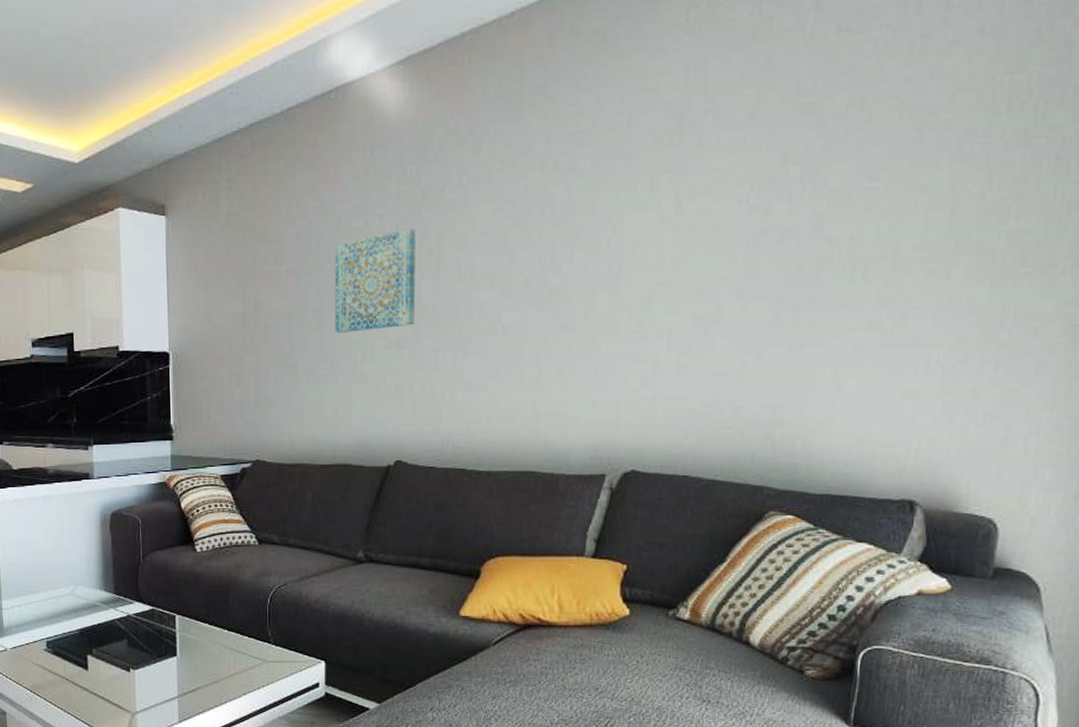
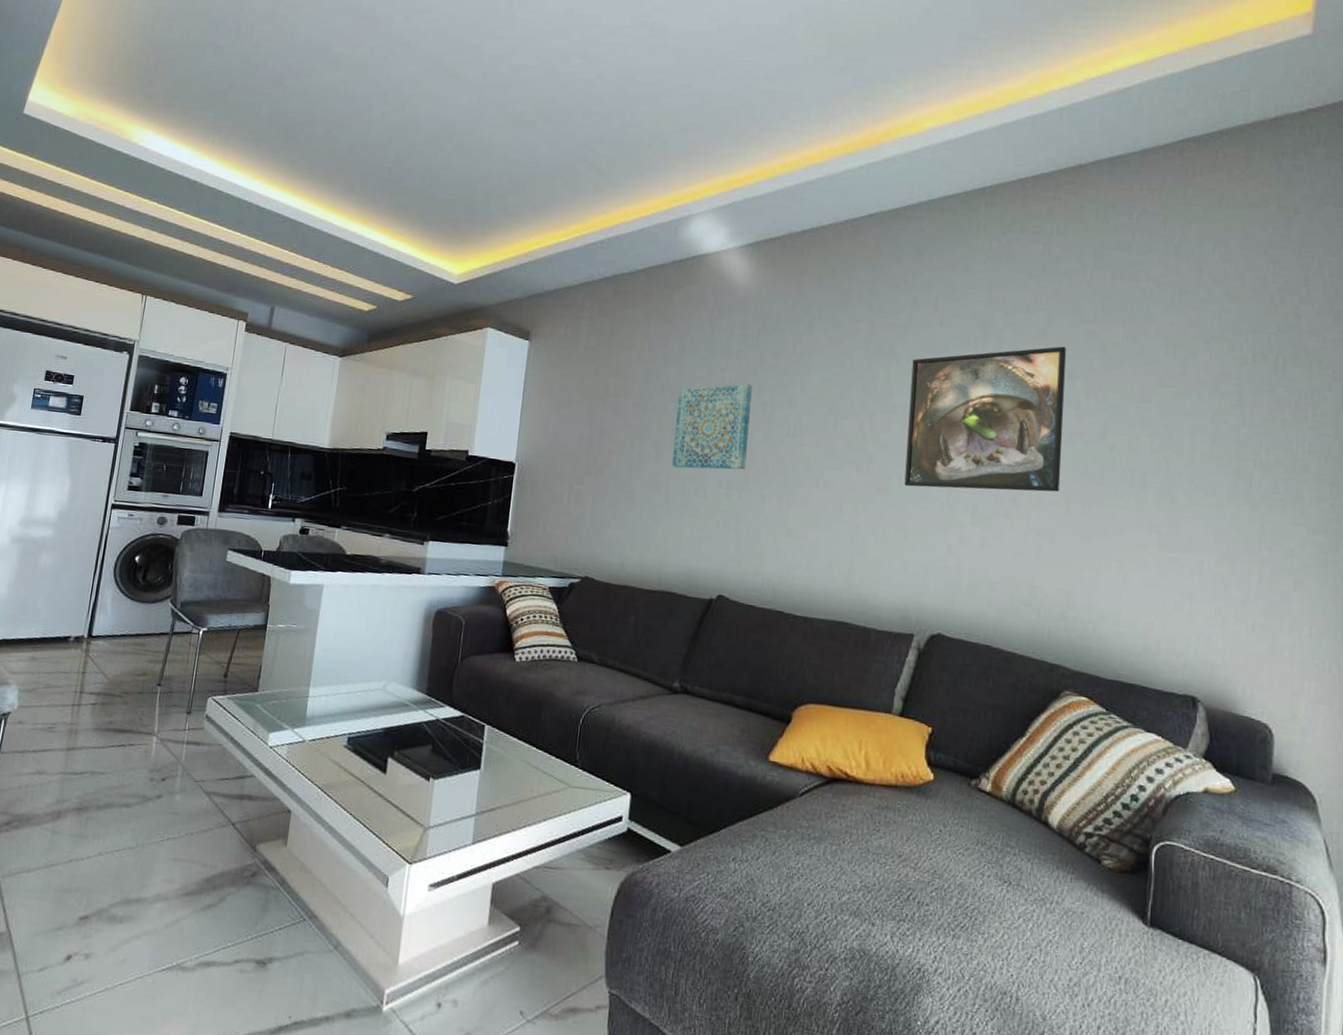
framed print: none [591,128,779,318] -> present [904,346,1067,492]

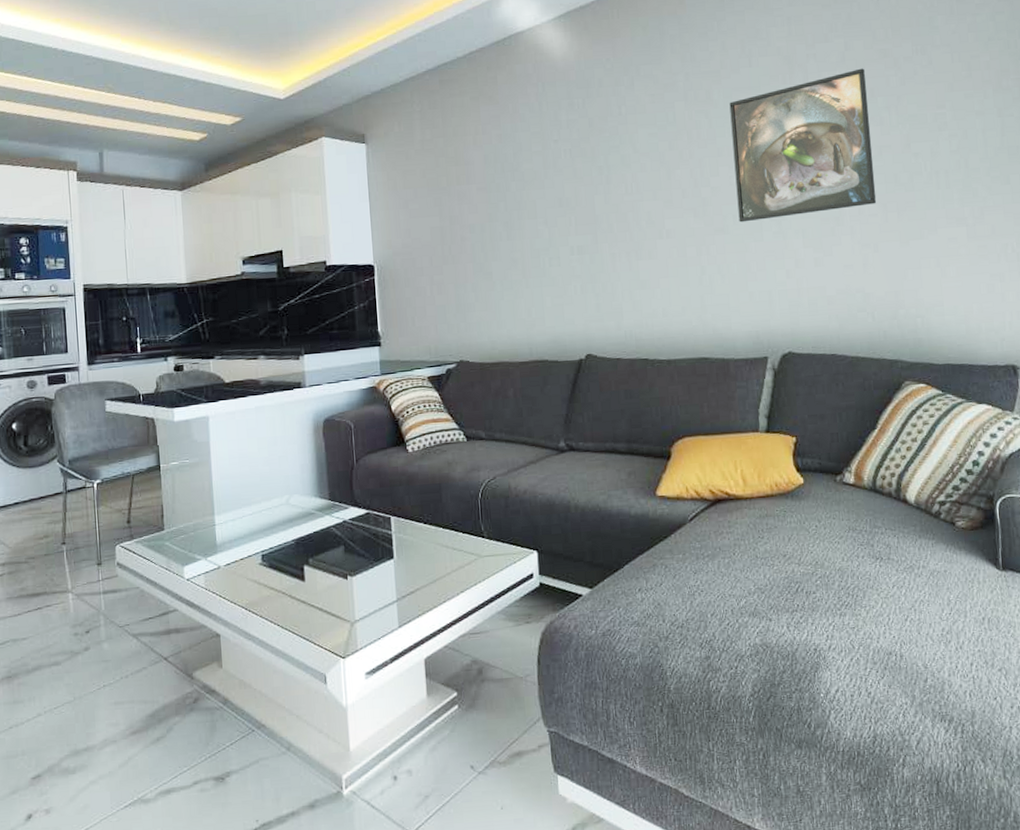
wall art: present [671,383,752,470] -> none [517,151,592,243]

